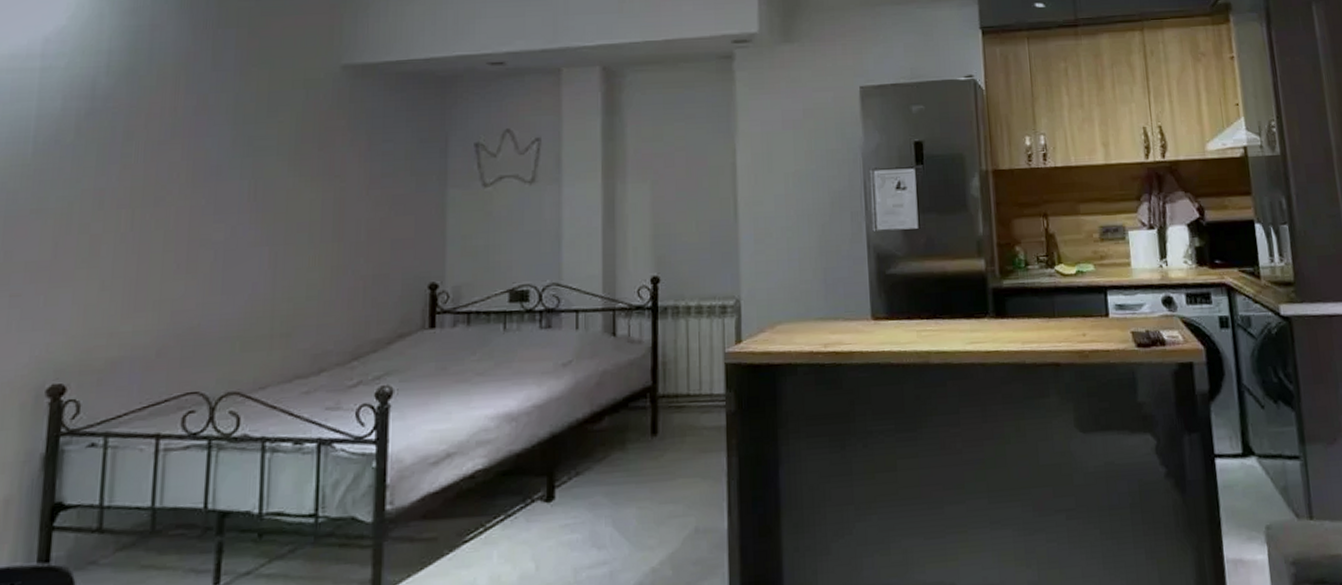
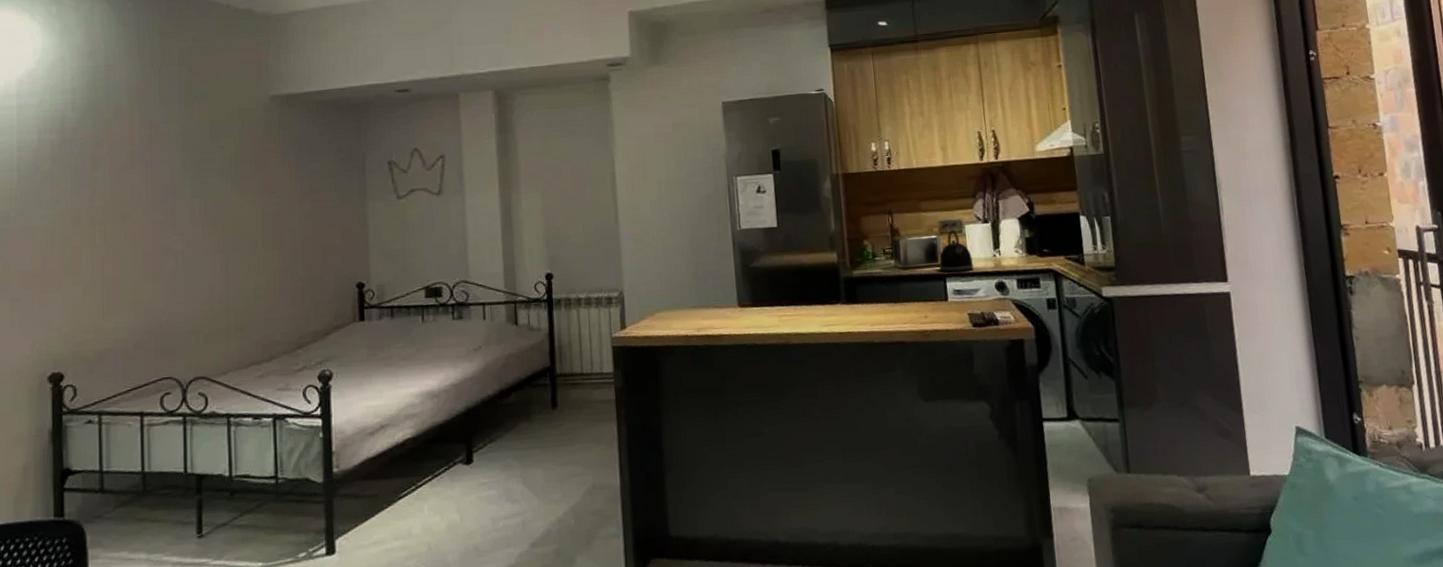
toaster: none [1044,239,1103,282] -> present [889,233,943,271]
kettle: none [1099,236,1138,285] -> present [939,230,974,273]

